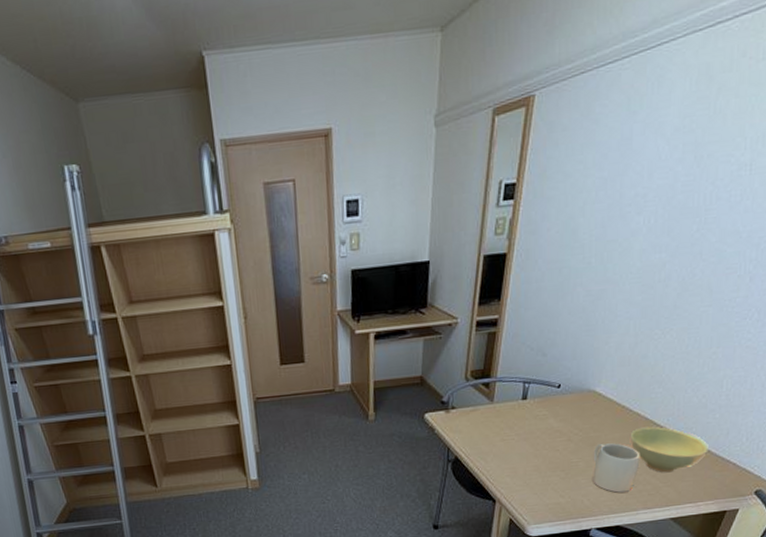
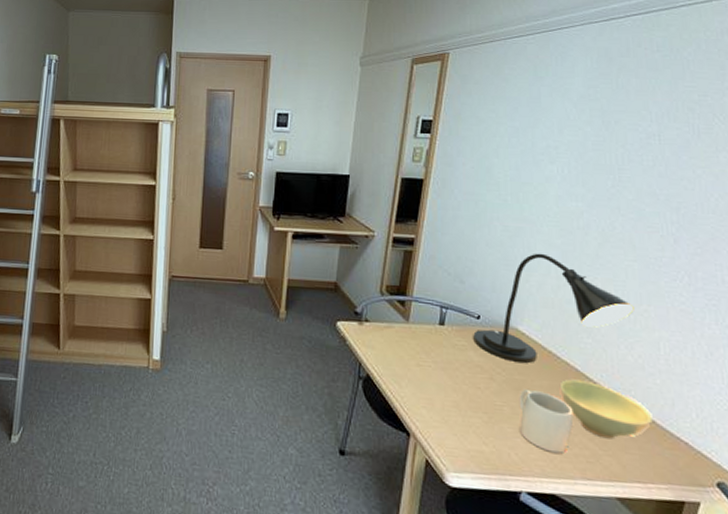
desk lamp: none [554,313,704,422] -> present [473,253,634,363]

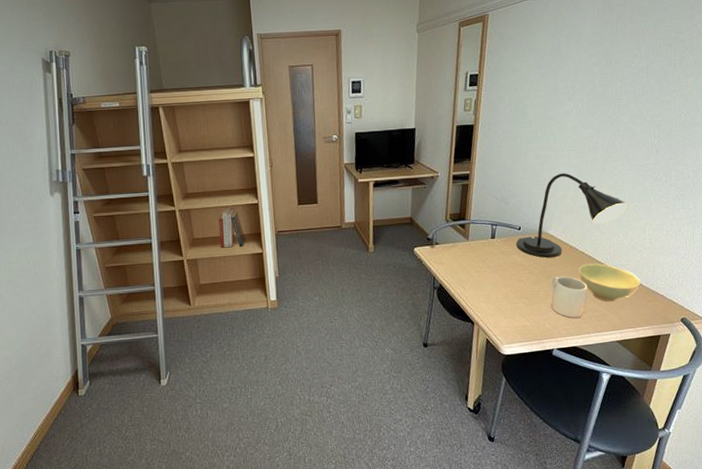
books: none [104,239,134,288] -> present [219,207,246,248]

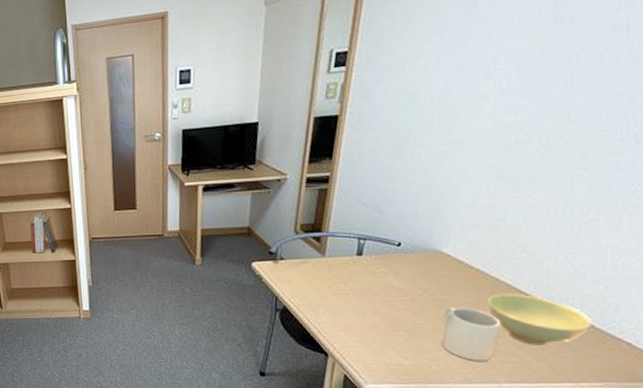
desk lamp: present [516,173,629,258] -> none [393,174,579,282]

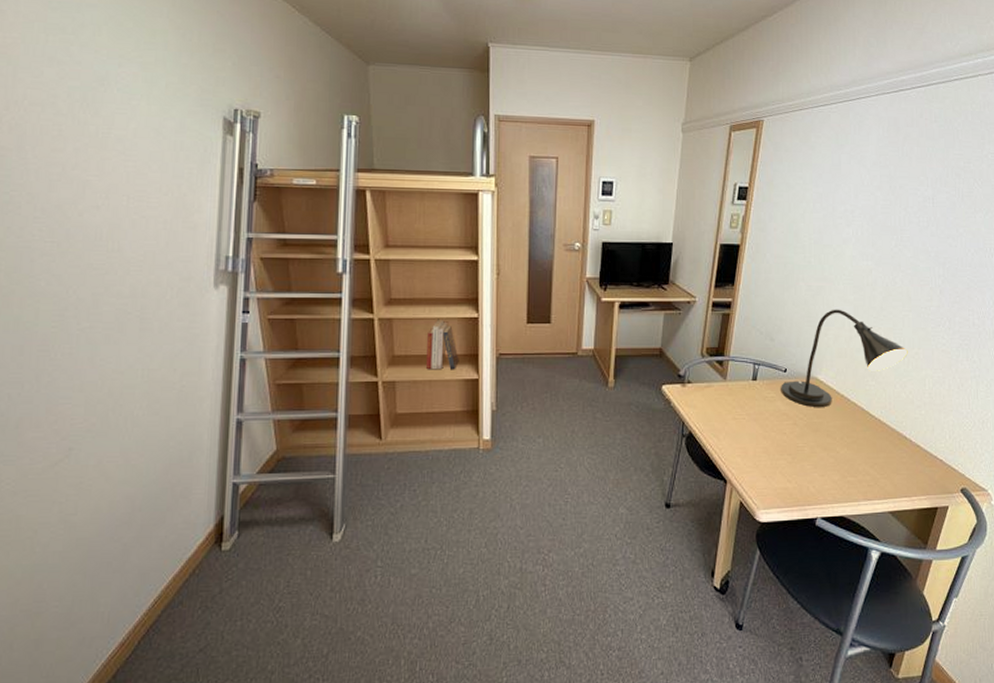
desk lamp: none [393,174,579,282] -> present [781,309,908,407]
mug: present [441,306,501,361] -> none [817,429,859,481]
bowl: present [486,293,591,346] -> none [849,417,918,464]

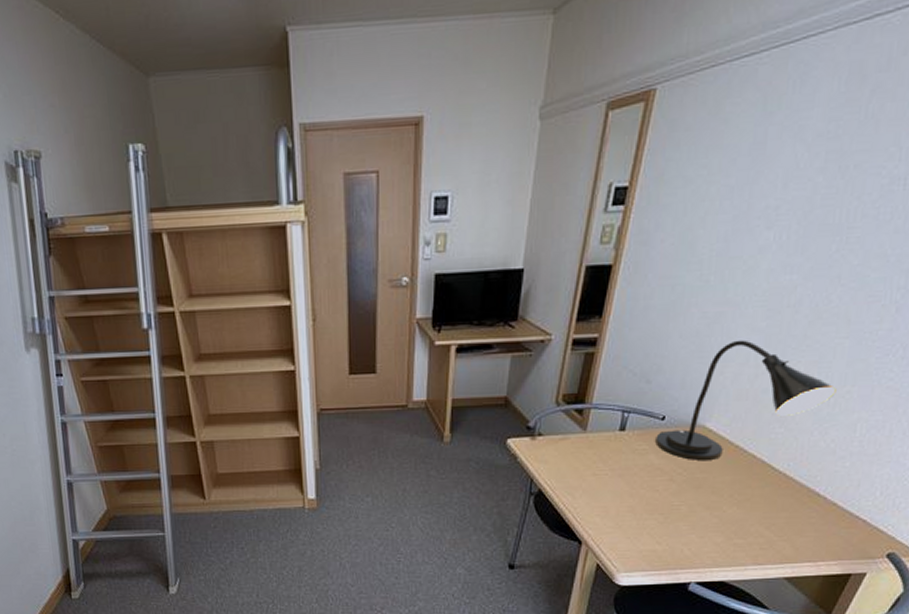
books: present [427,320,459,370] -> none [242,375,278,429]

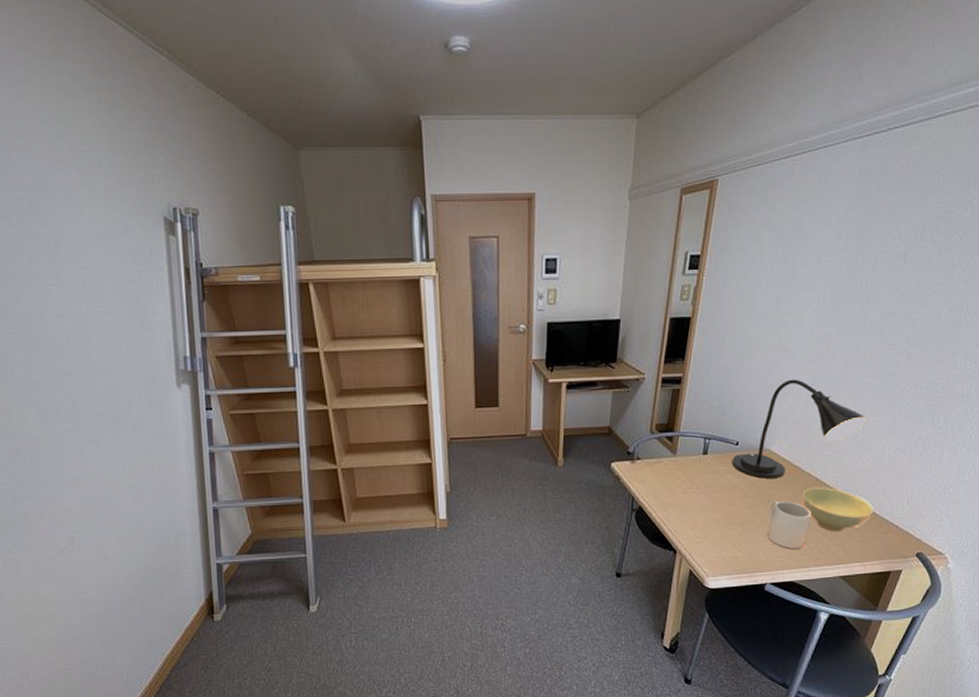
mug: none [695,486,754,544] -> present [768,500,812,549]
bowl: none [742,471,835,525] -> present [802,487,873,532]

